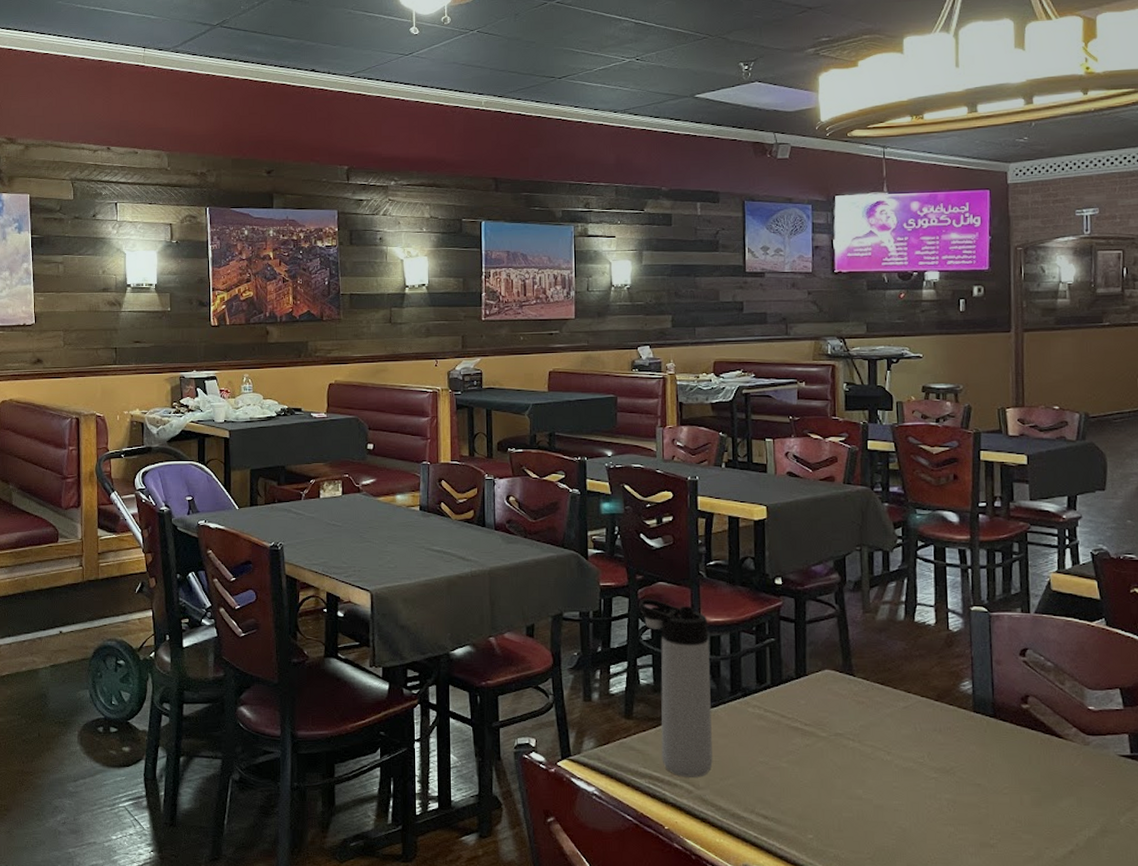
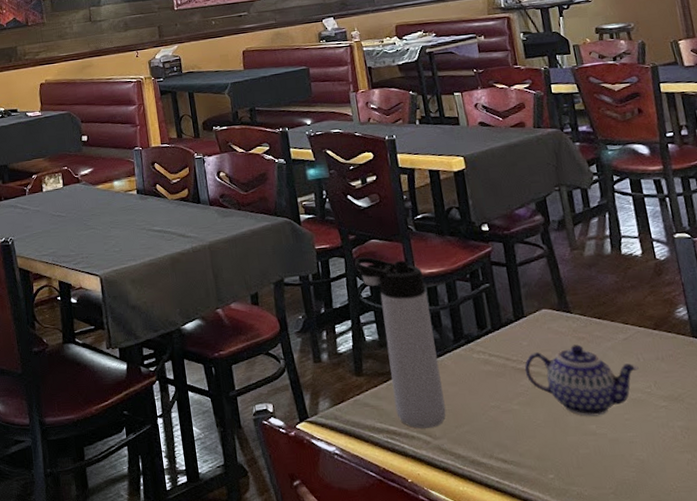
teapot: none [798,708,914,781] -> present [524,344,639,417]

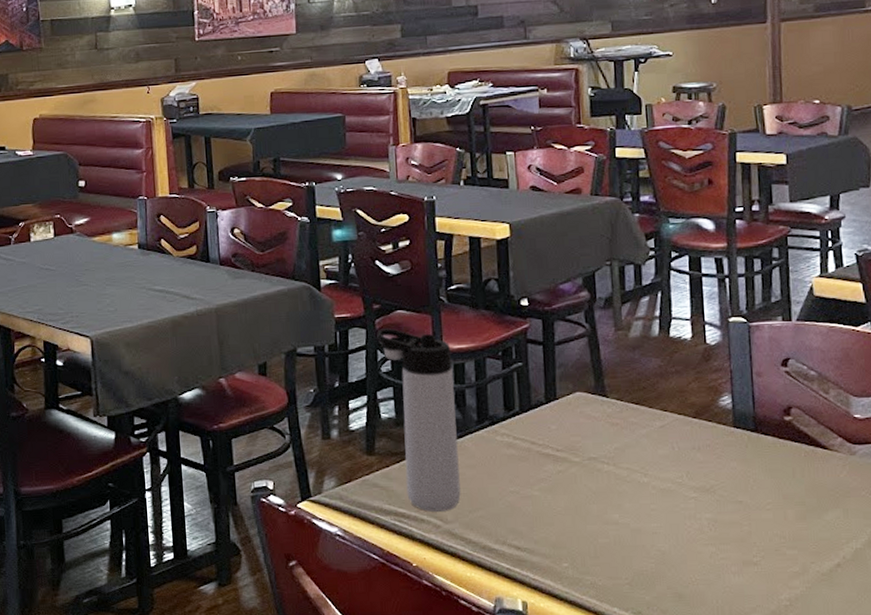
teapot: present [524,344,639,417] -> none [550,430,672,505]

